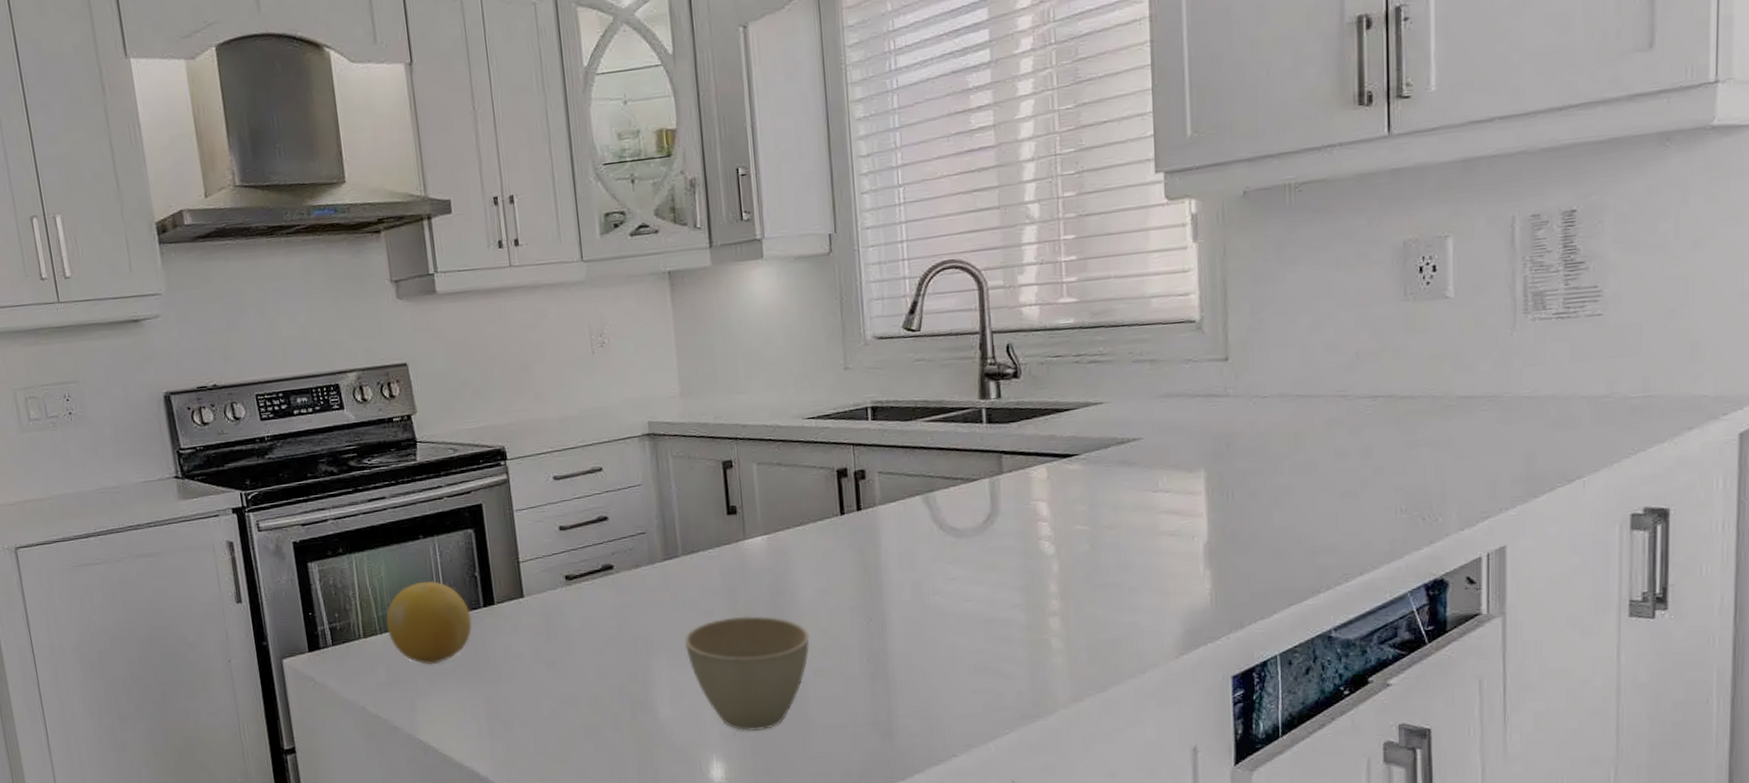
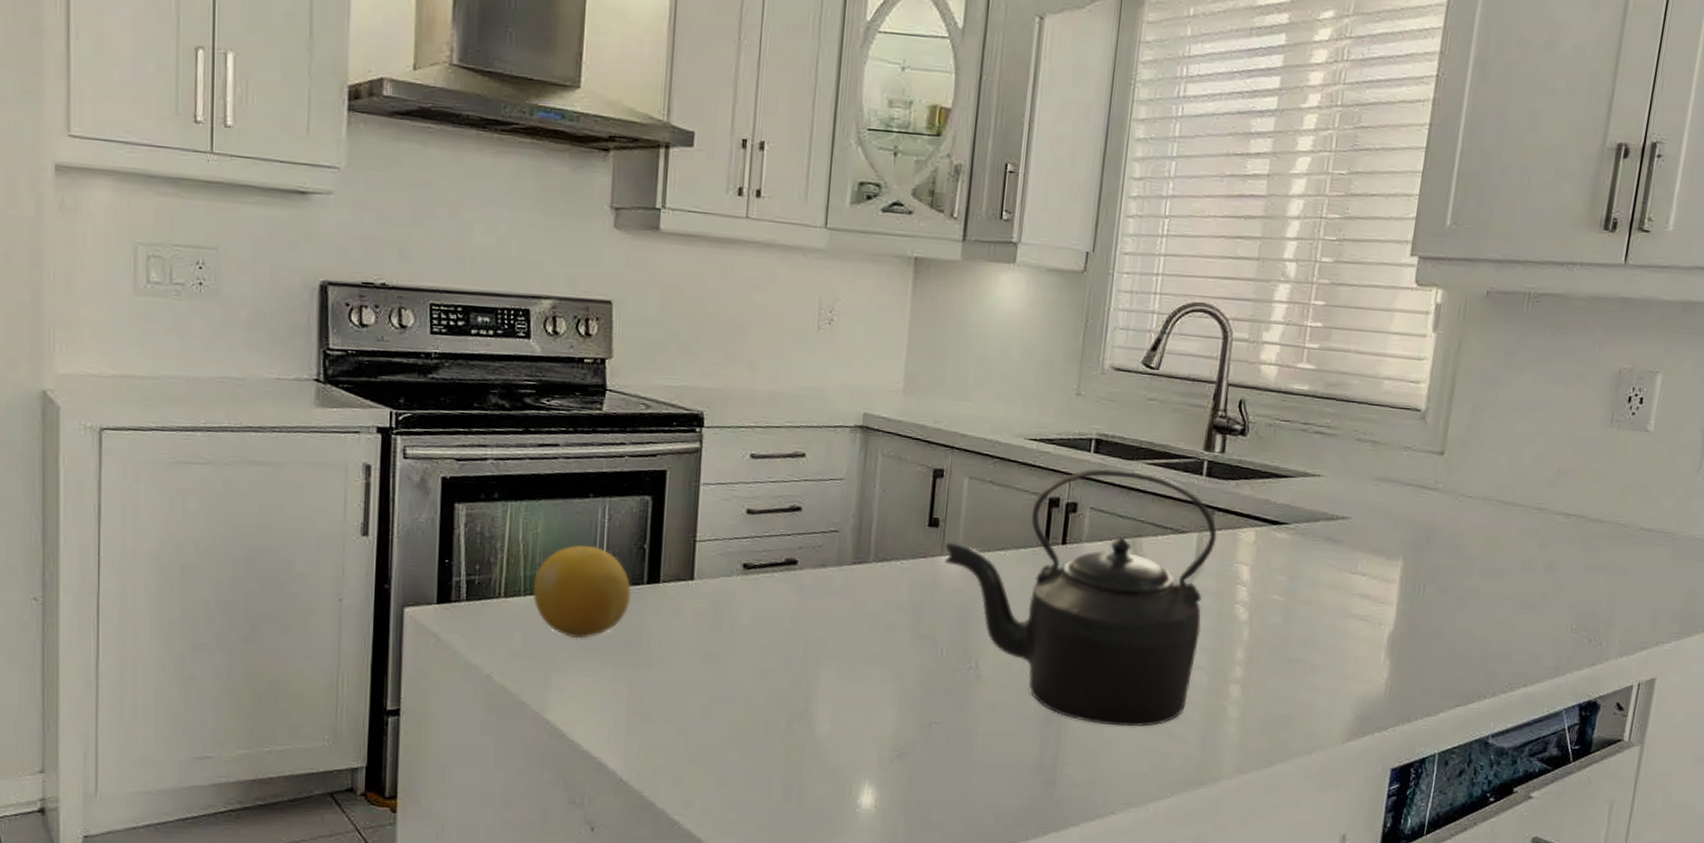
cup: present [685,615,810,731] -> none [858,636,990,761]
kettle: none [746,429,1010,674] -> present [945,468,1217,727]

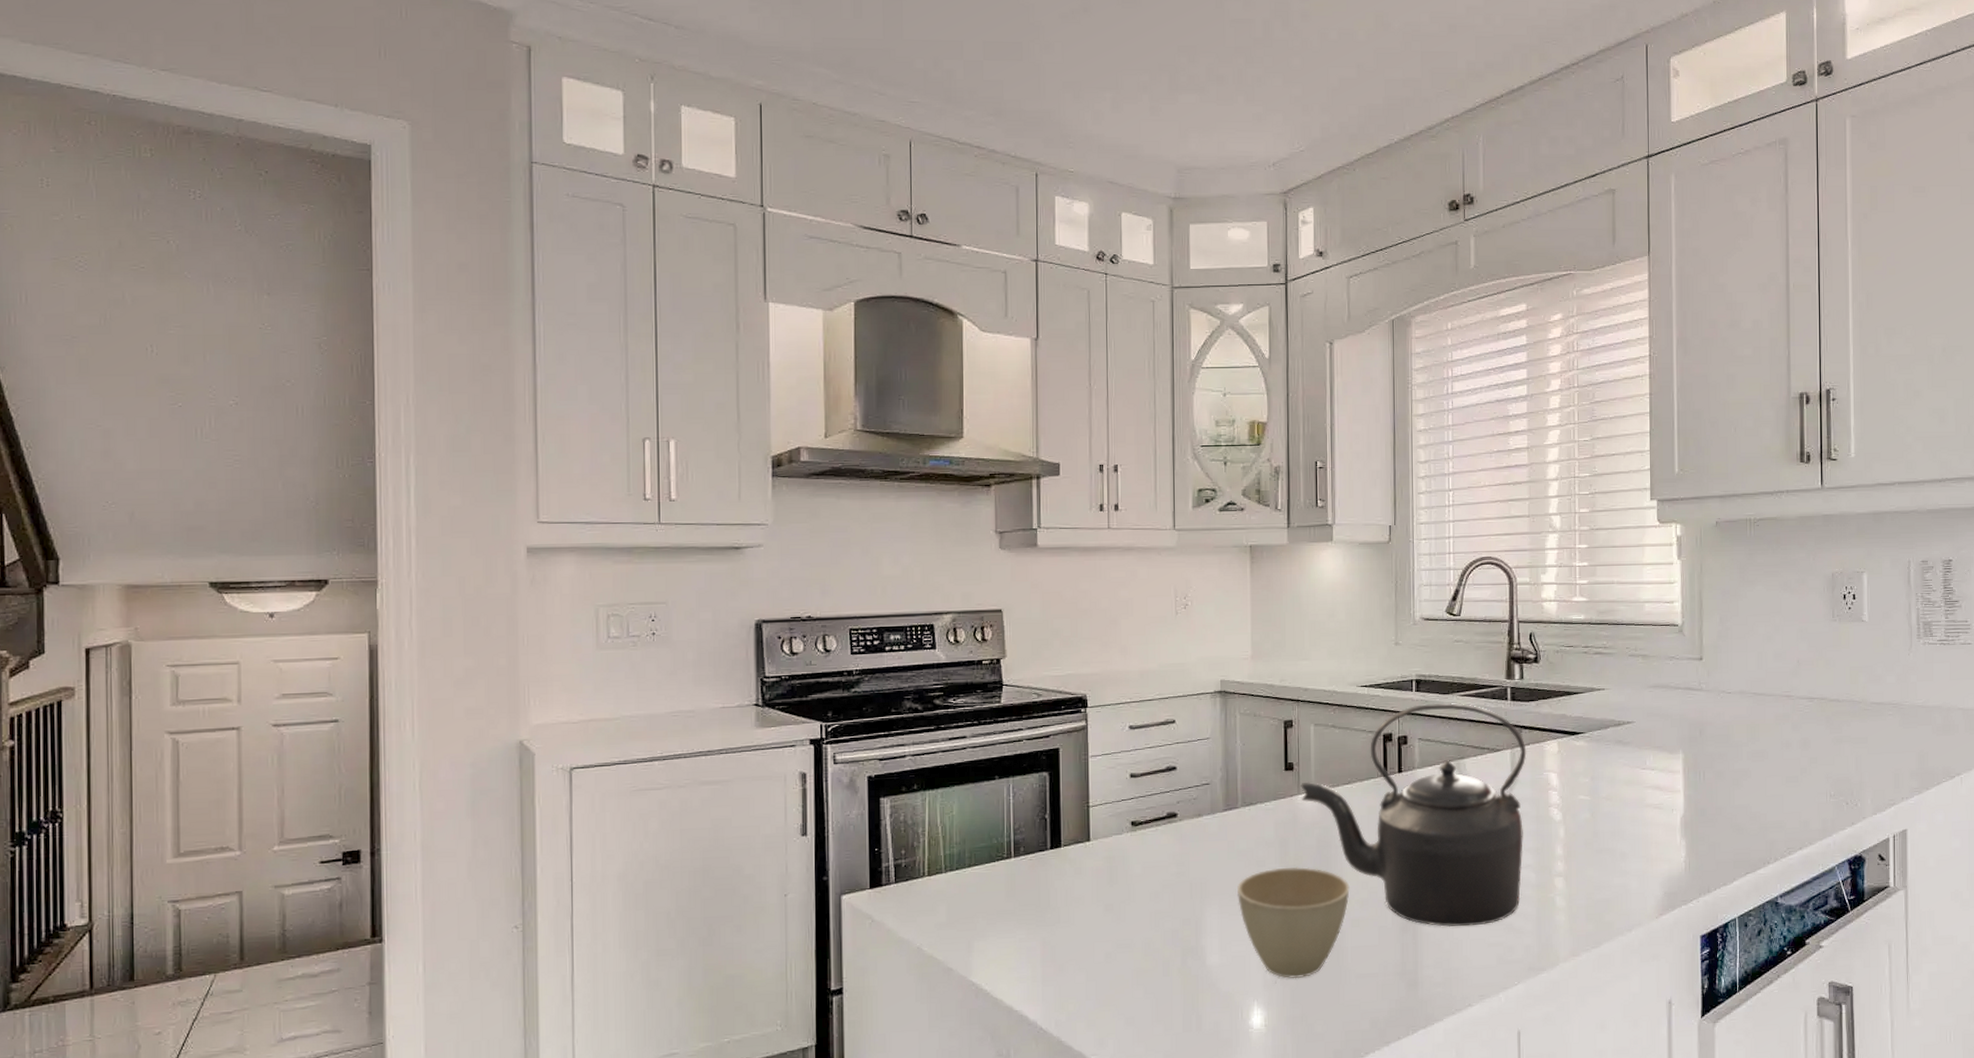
fruit: present [533,545,632,639] -> none [952,821,1037,906]
cup: none [858,636,990,761] -> present [1237,866,1350,979]

